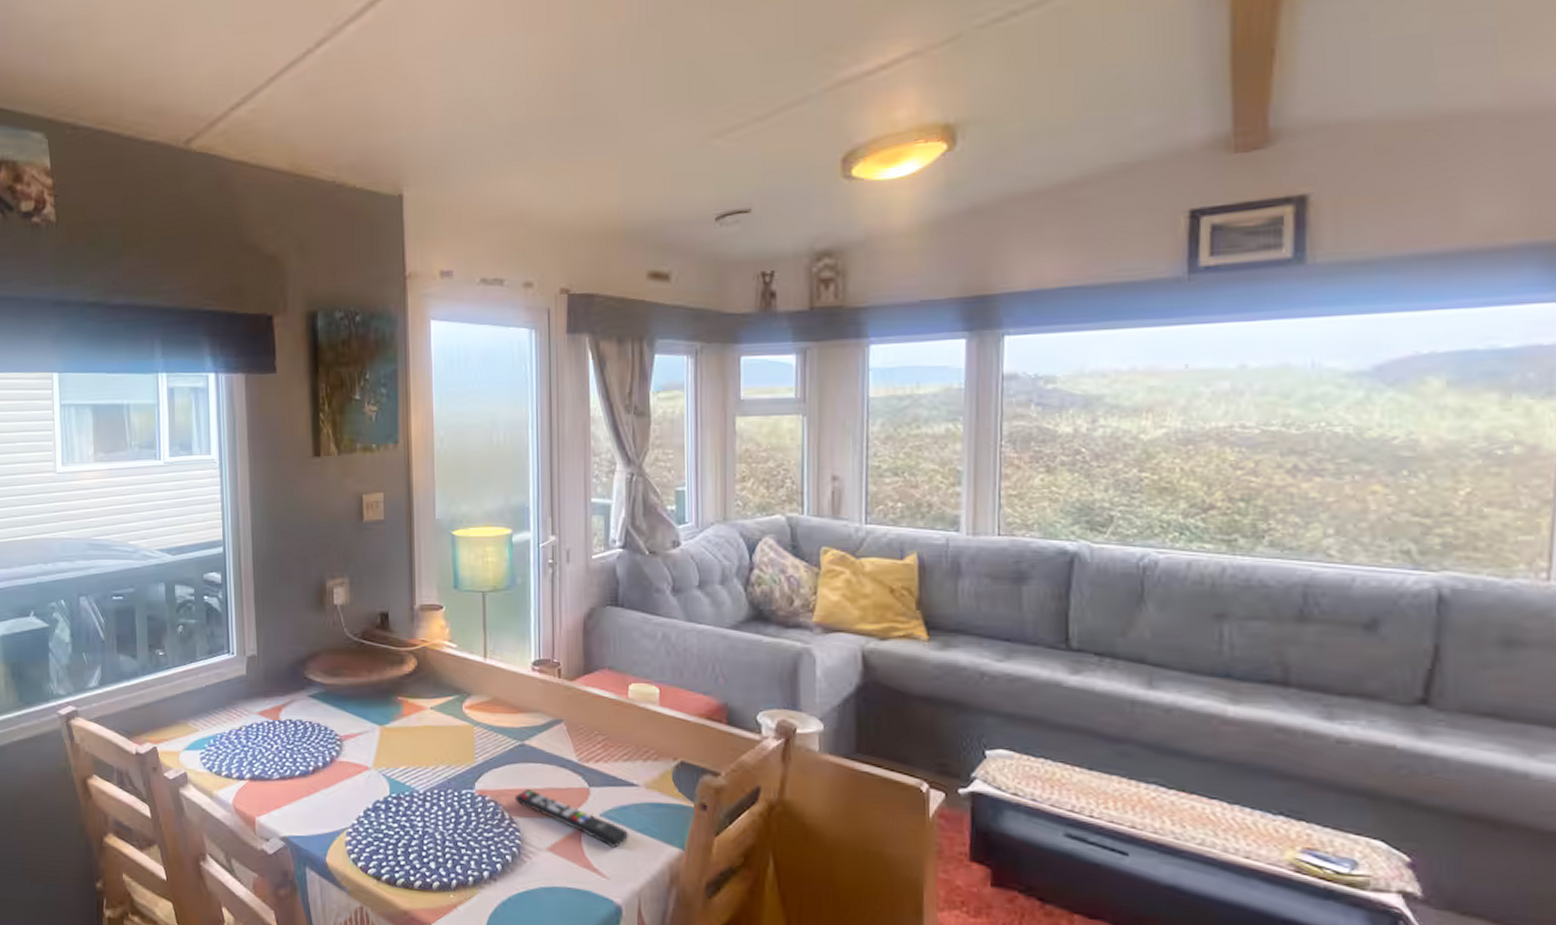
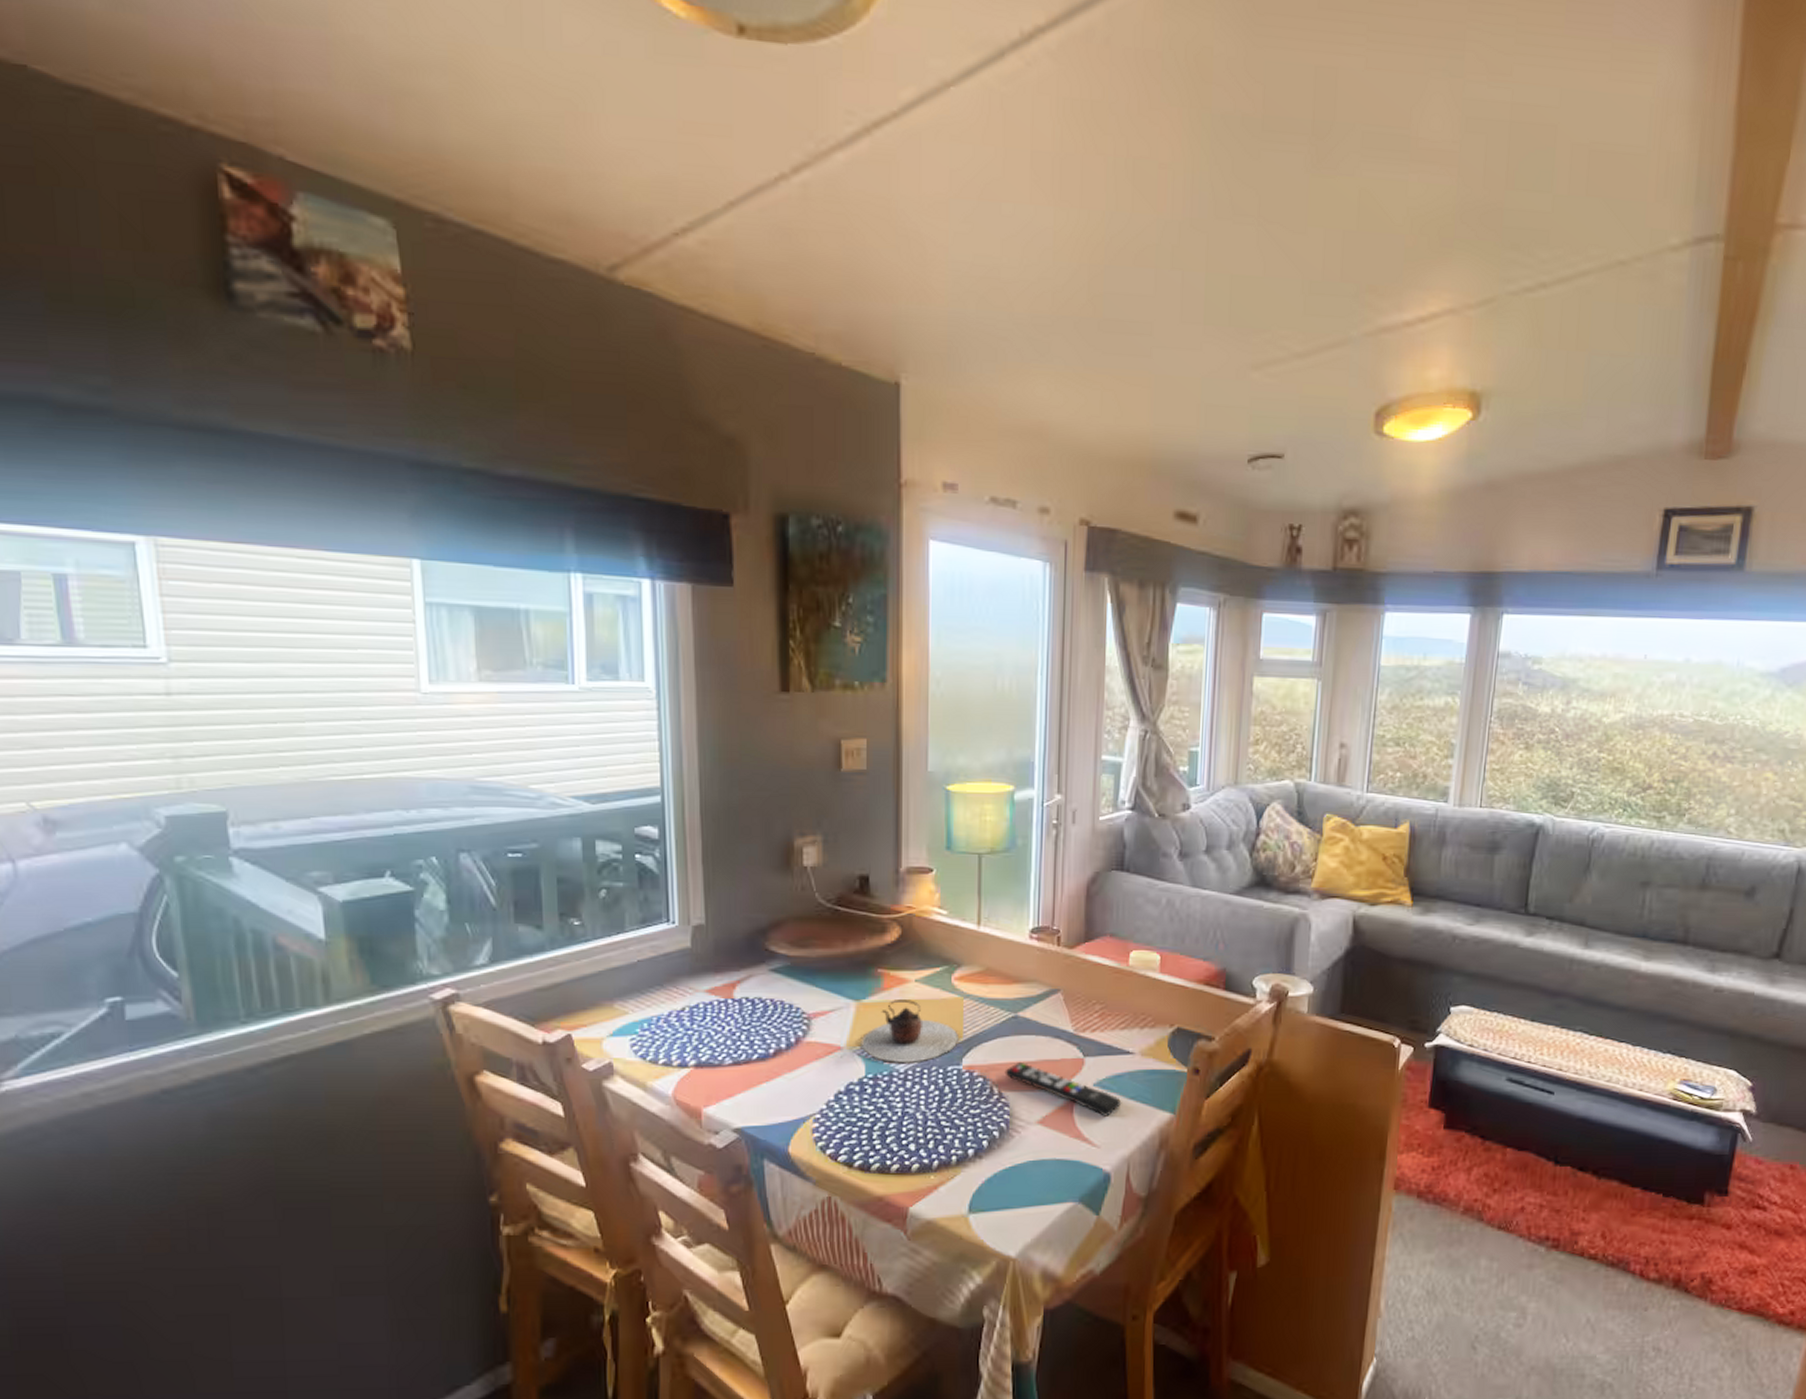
teapot: none [385,724,471,785] -> present [860,998,958,1063]

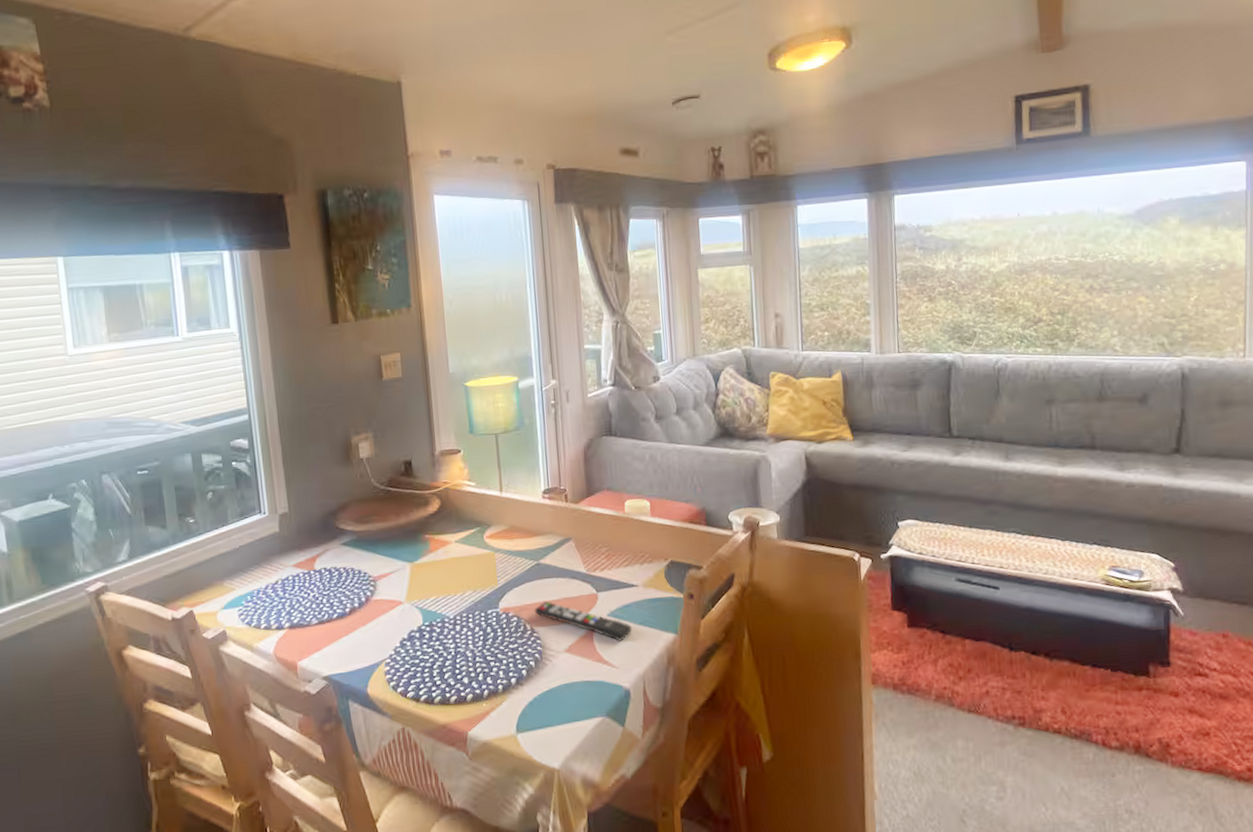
teapot: present [860,998,958,1063] -> none [417,557,494,611]

